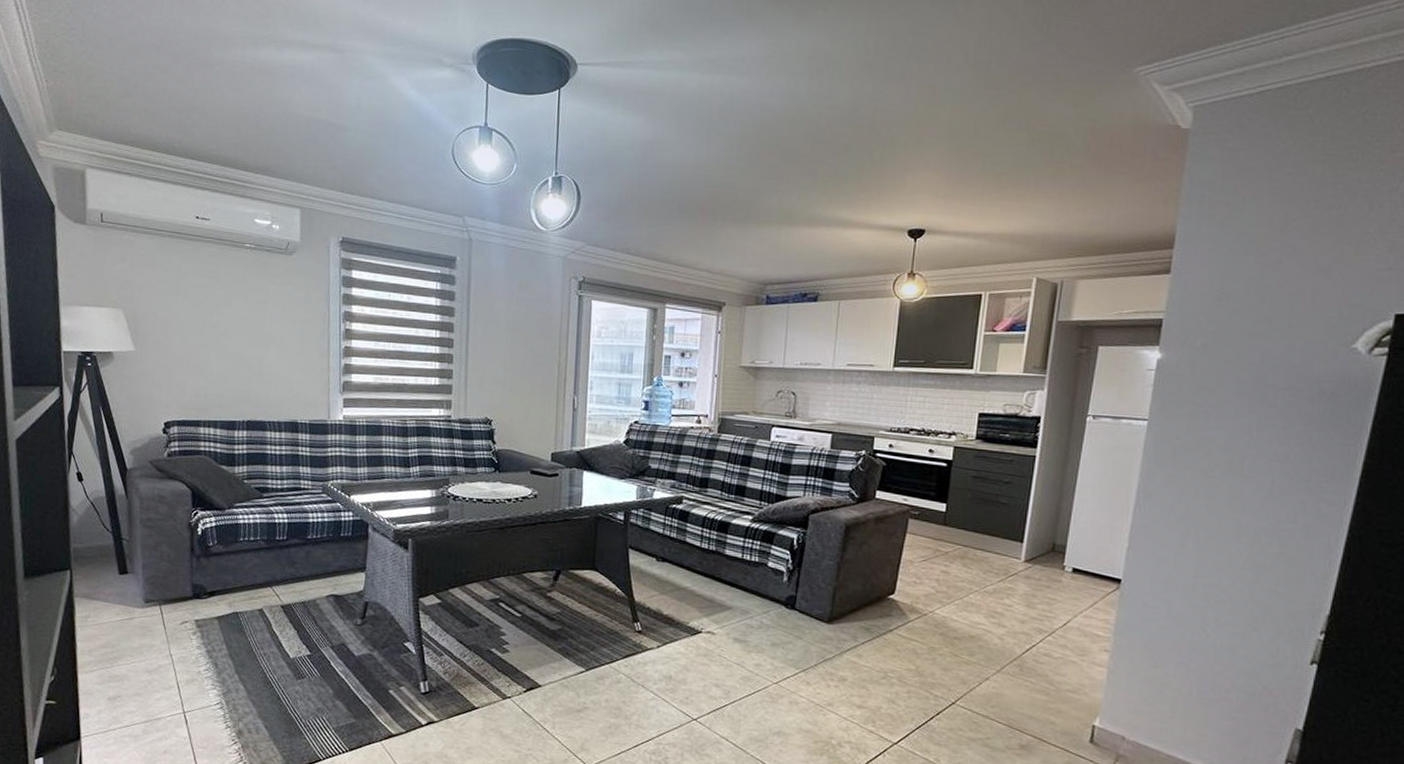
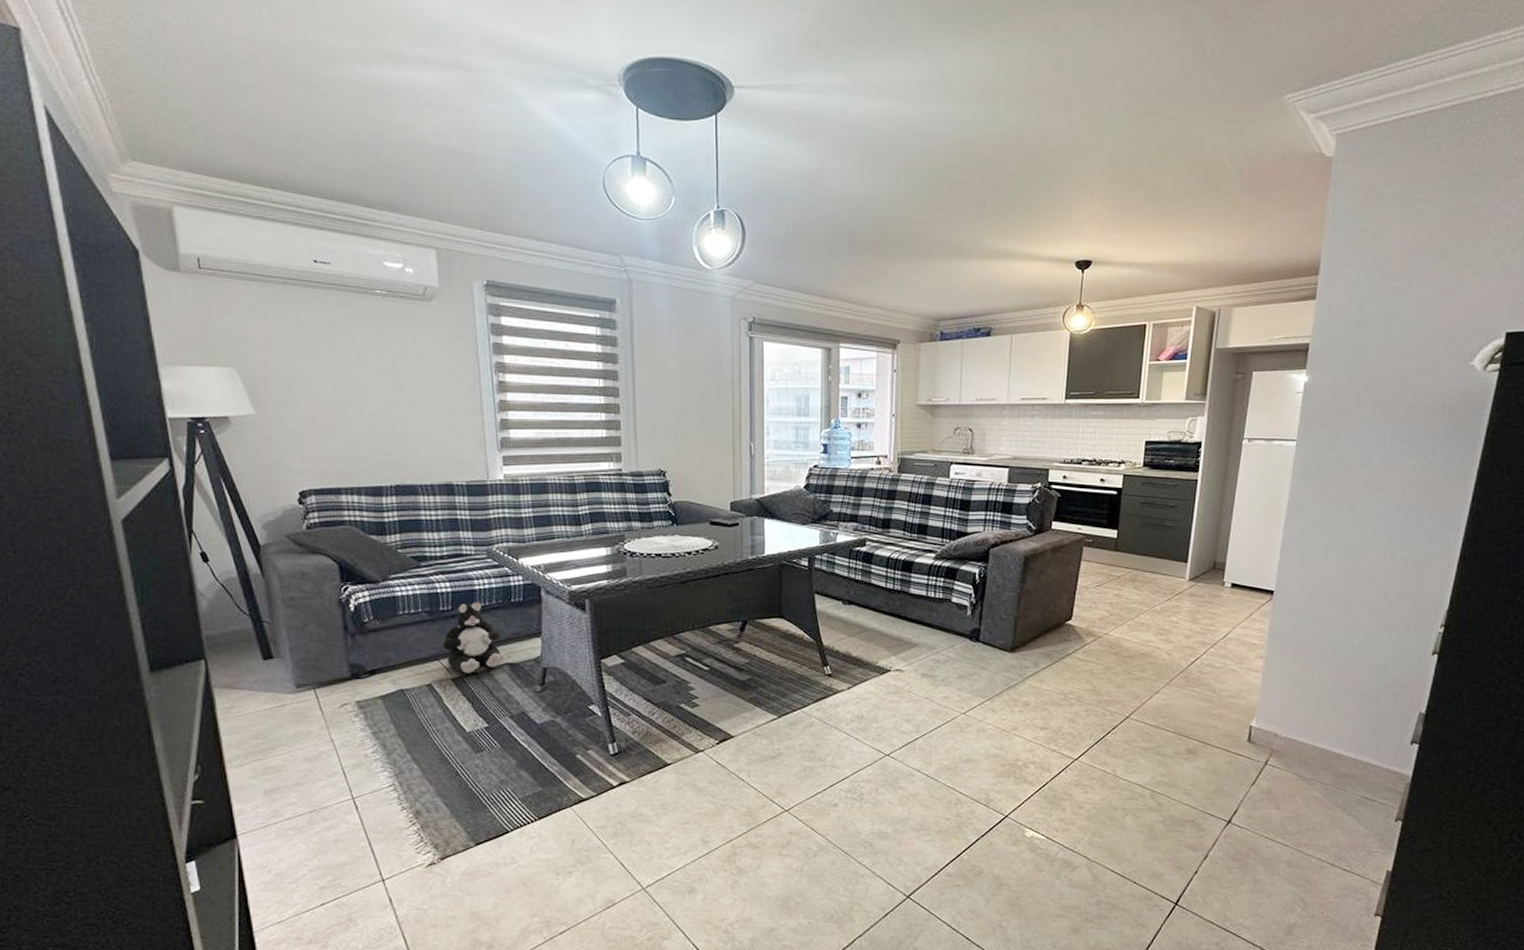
plush toy: none [275,533,331,602] -> present [442,601,505,674]

